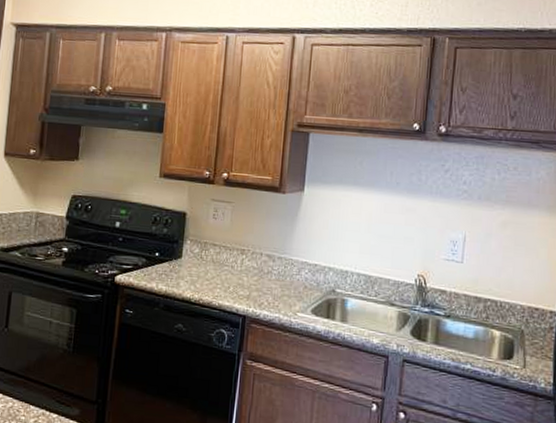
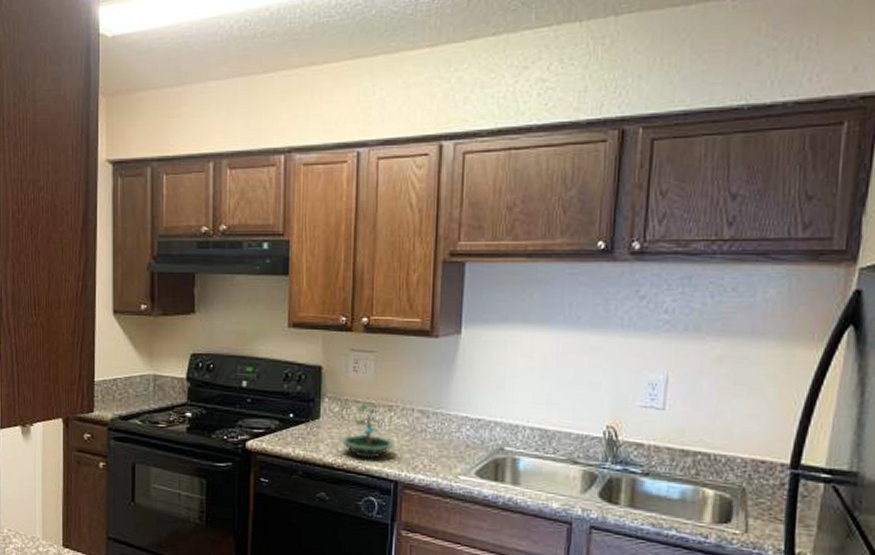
terrarium: none [199,246,245,295] -> present [341,402,394,459]

